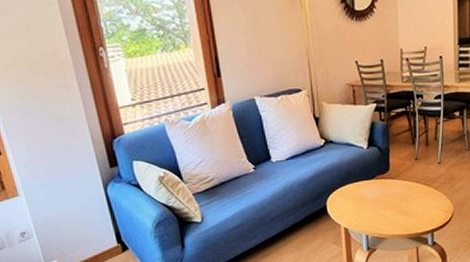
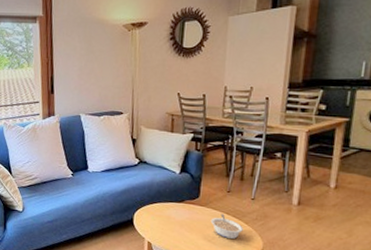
legume: none [403,183,434,208] -> present [210,213,243,239]

